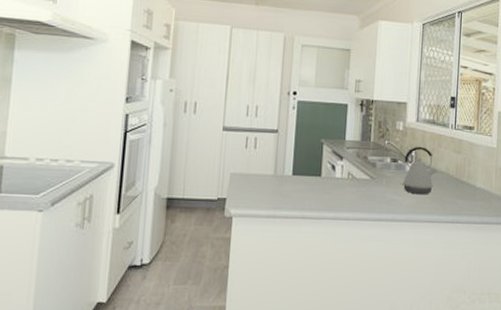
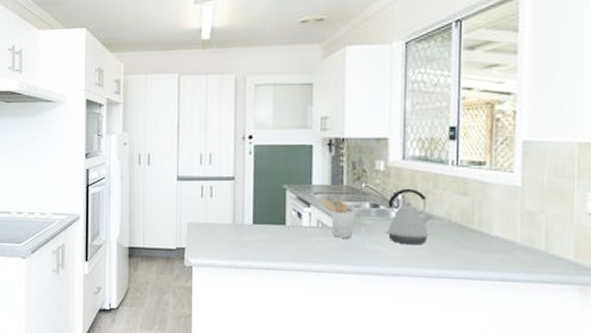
utensil holder: none [352,154,378,189] -> present [321,199,354,238]

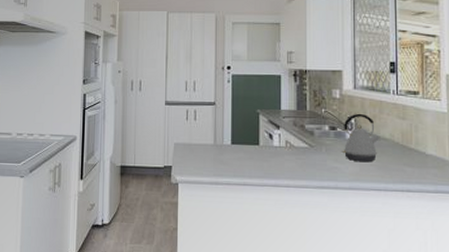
utensil holder: present [321,199,354,238] -> none [288,123,316,157]

